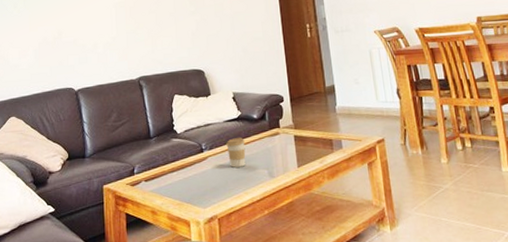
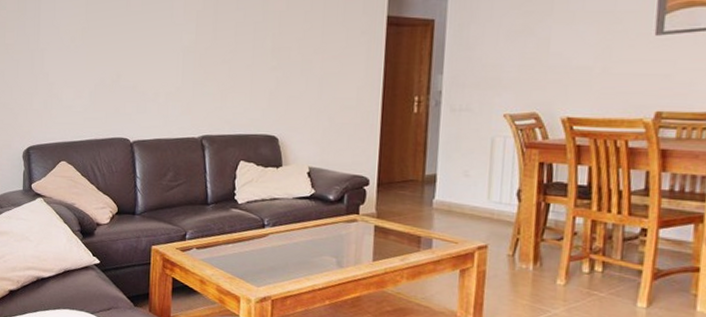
coffee cup: present [226,138,246,168] -> none [292,218,315,251]

